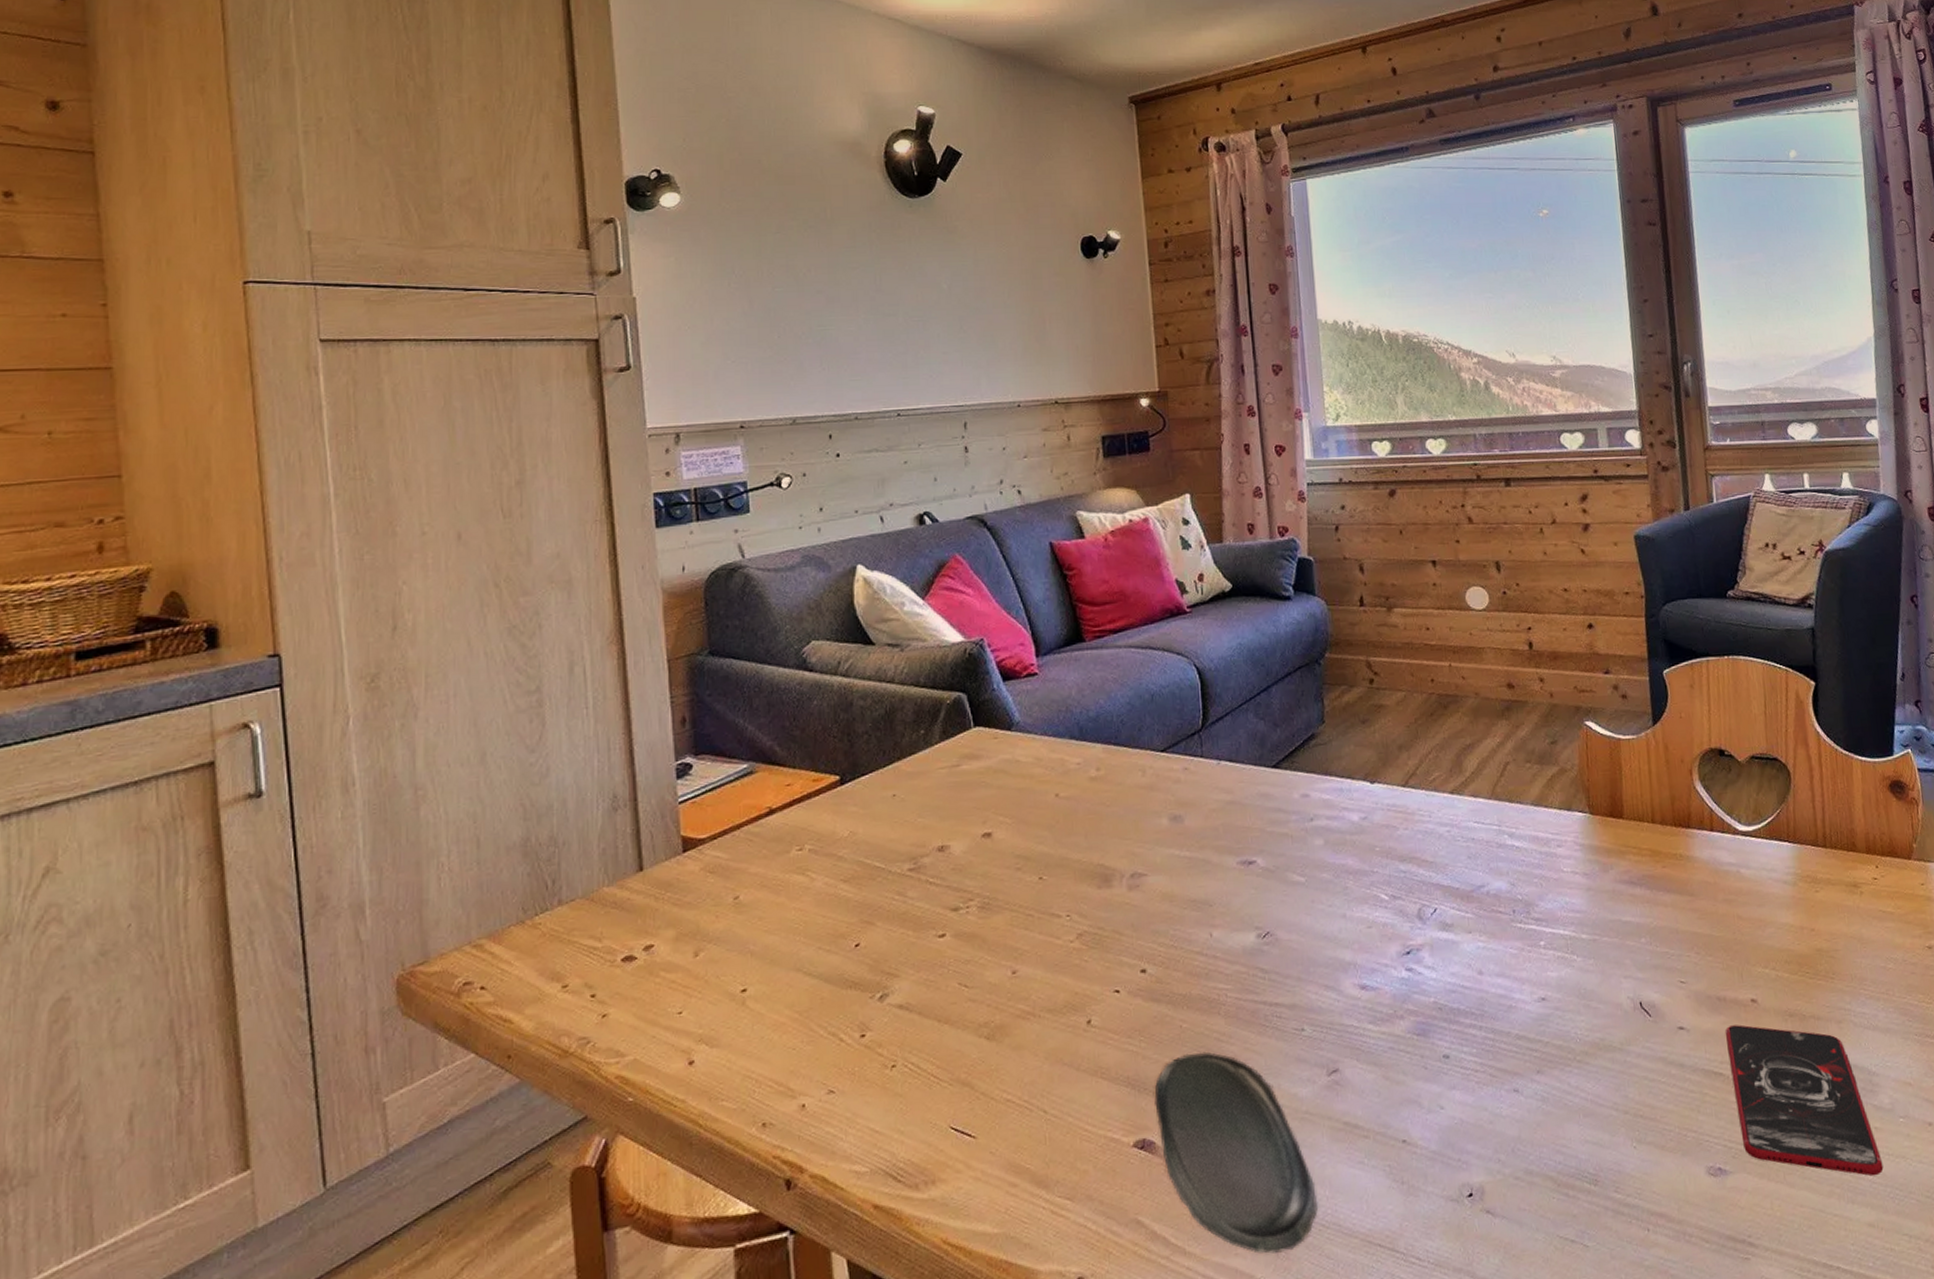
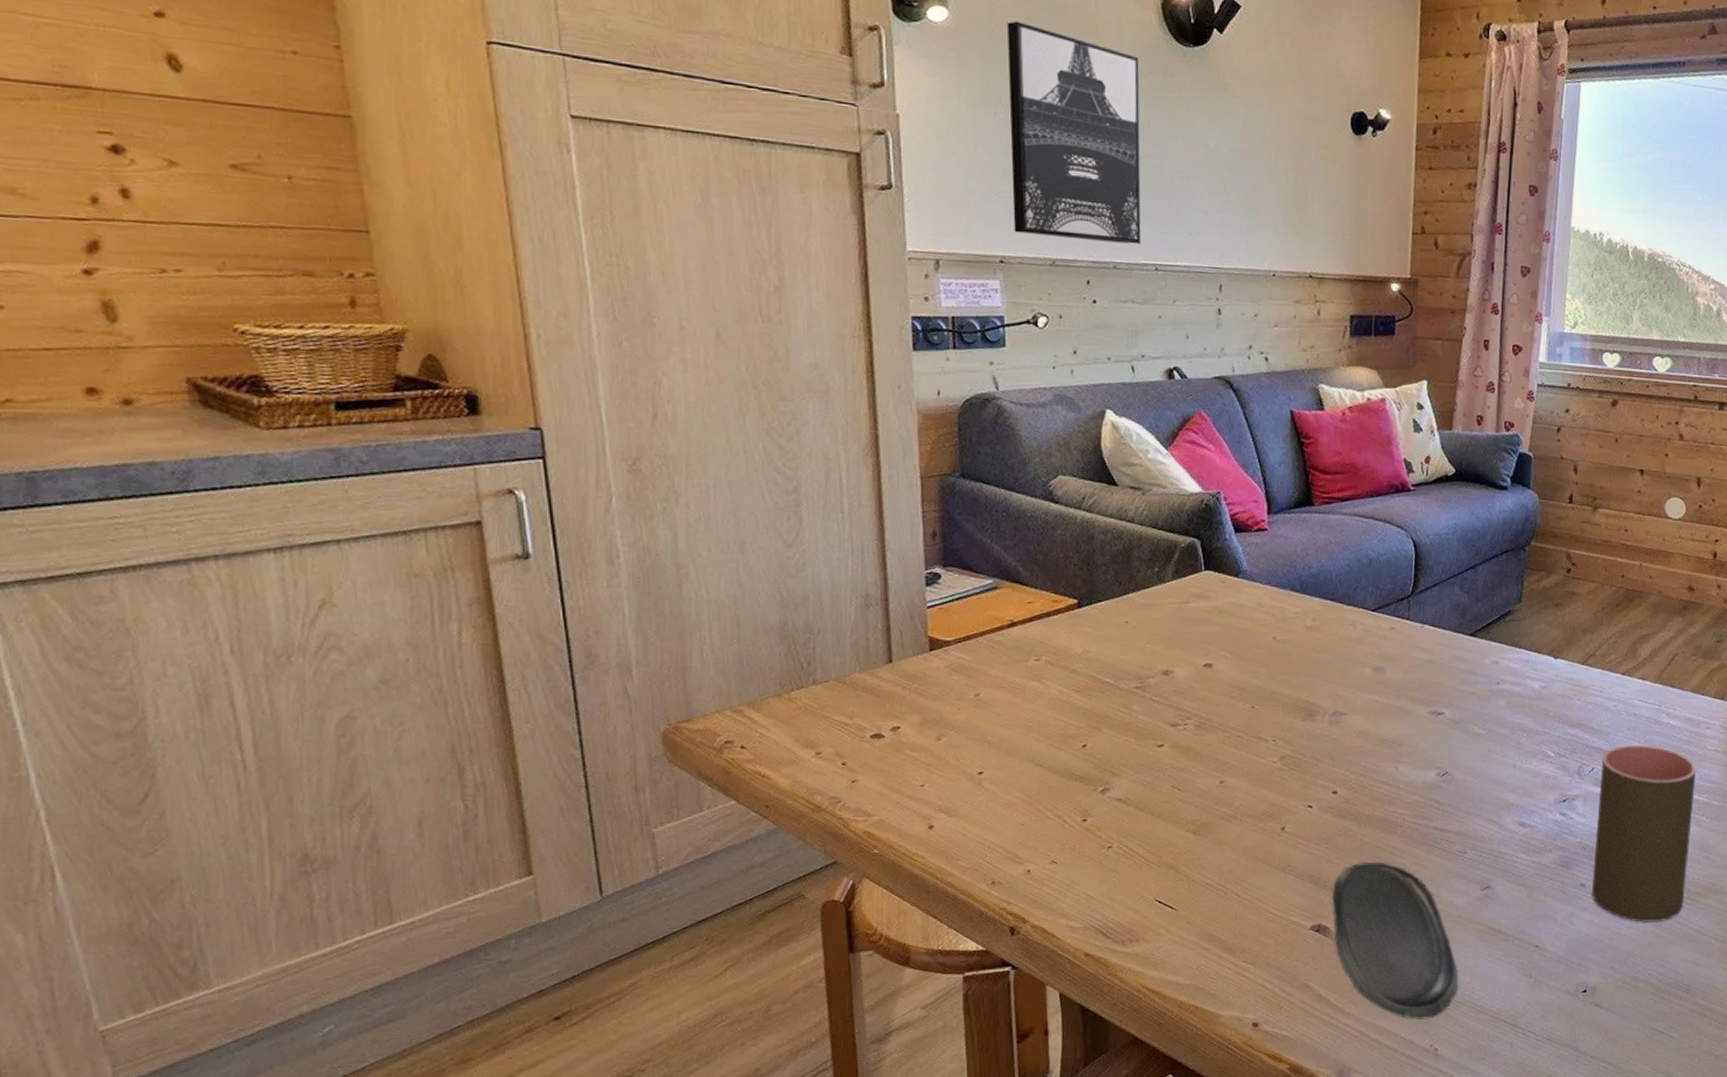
wall art: none [736,196,881,397] -> present [1006,20,1141,245]
cup: none [1443,874,1571,1097] -> present [1592,744,1697,922]

